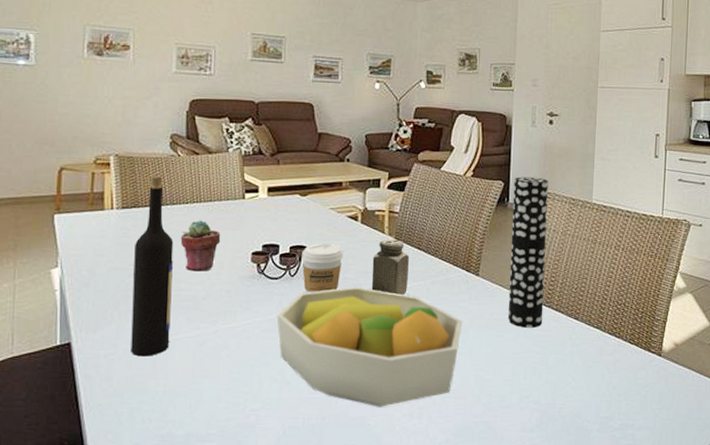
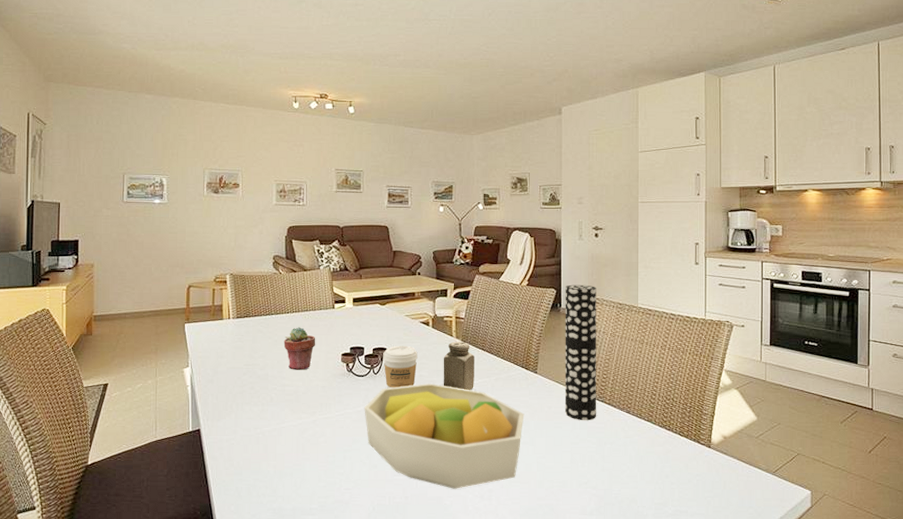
wine bottle: present [131,176,174,357] -> none [247,291,278,442]

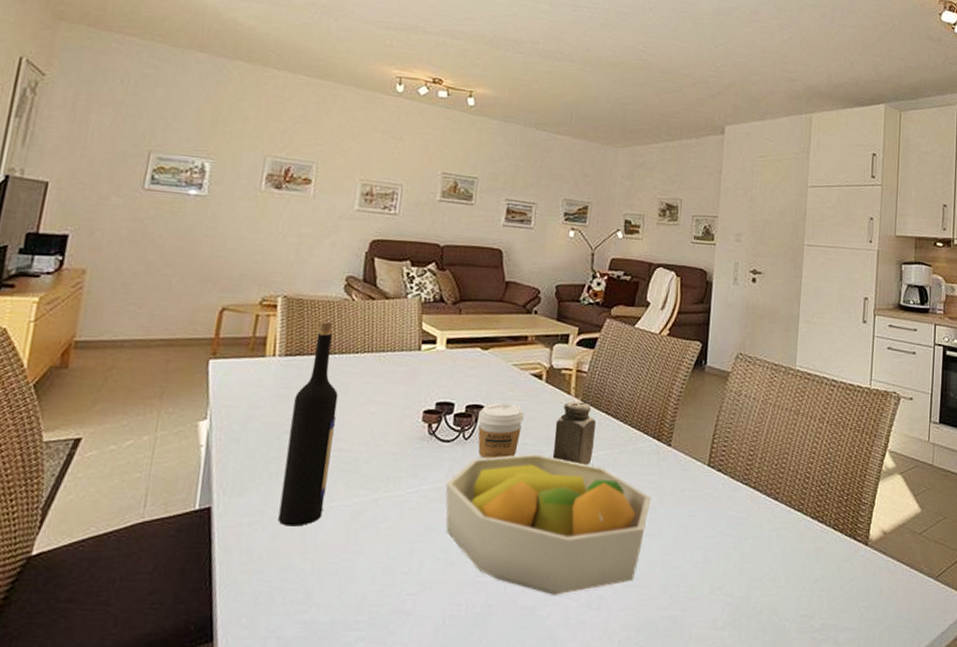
wine bottle: none [247,291,278,442] -> present [278,321,339,527]
potted succulent: present [283,327,316,370] -> none [346,372,391,430]
vase: present [564,284,597,420] -> none [700,338,750,508]

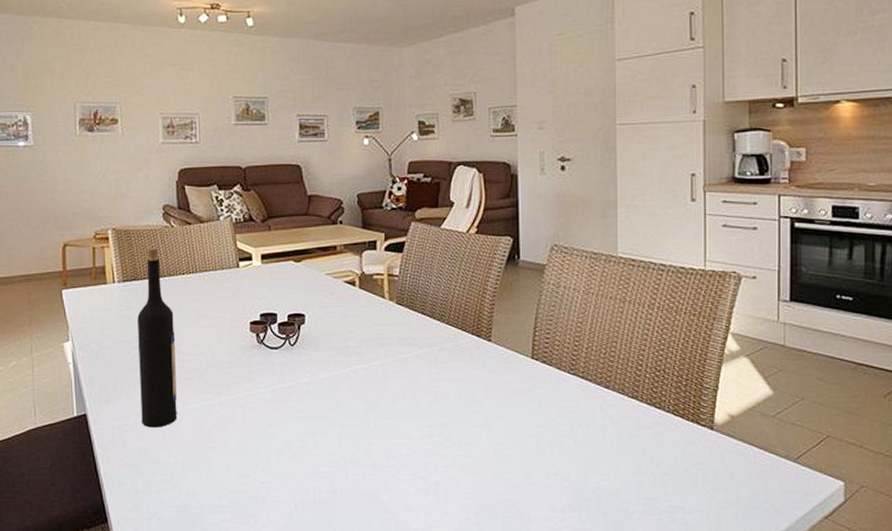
fruit bowl: present [445,454,652,595] -> none [279,356,477,482]
coffee cup: present [478,403,524,459] -> none [300,310,343,363]
salt shaker: present [552,401,596,466] -> none [374,304,413,364]

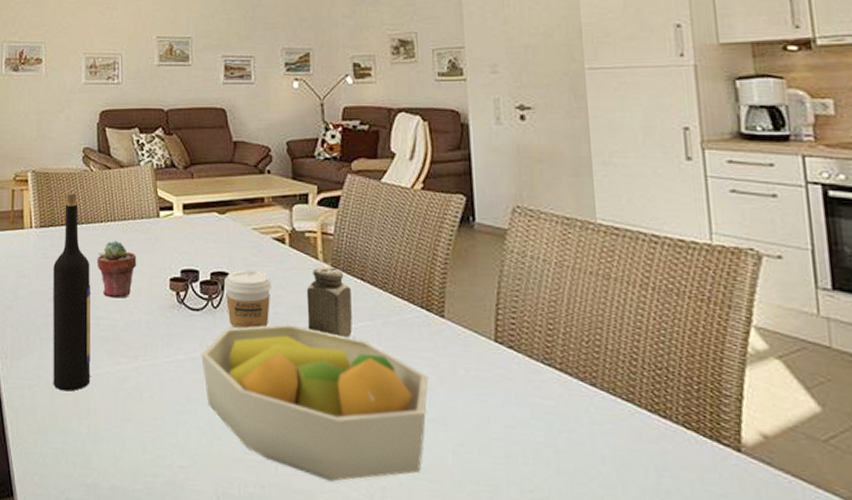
potted succulent: none [180,291,219,343] -> present [97,241,137,298]
fruit bowl: none [279,356,477,482] -> present [201,324,429,482]
coffee cup: none [300,310,343,363] -> present [224,269,271,330]
salt shaker: none [374,304,413,364] -> present [306,267,352,339]

